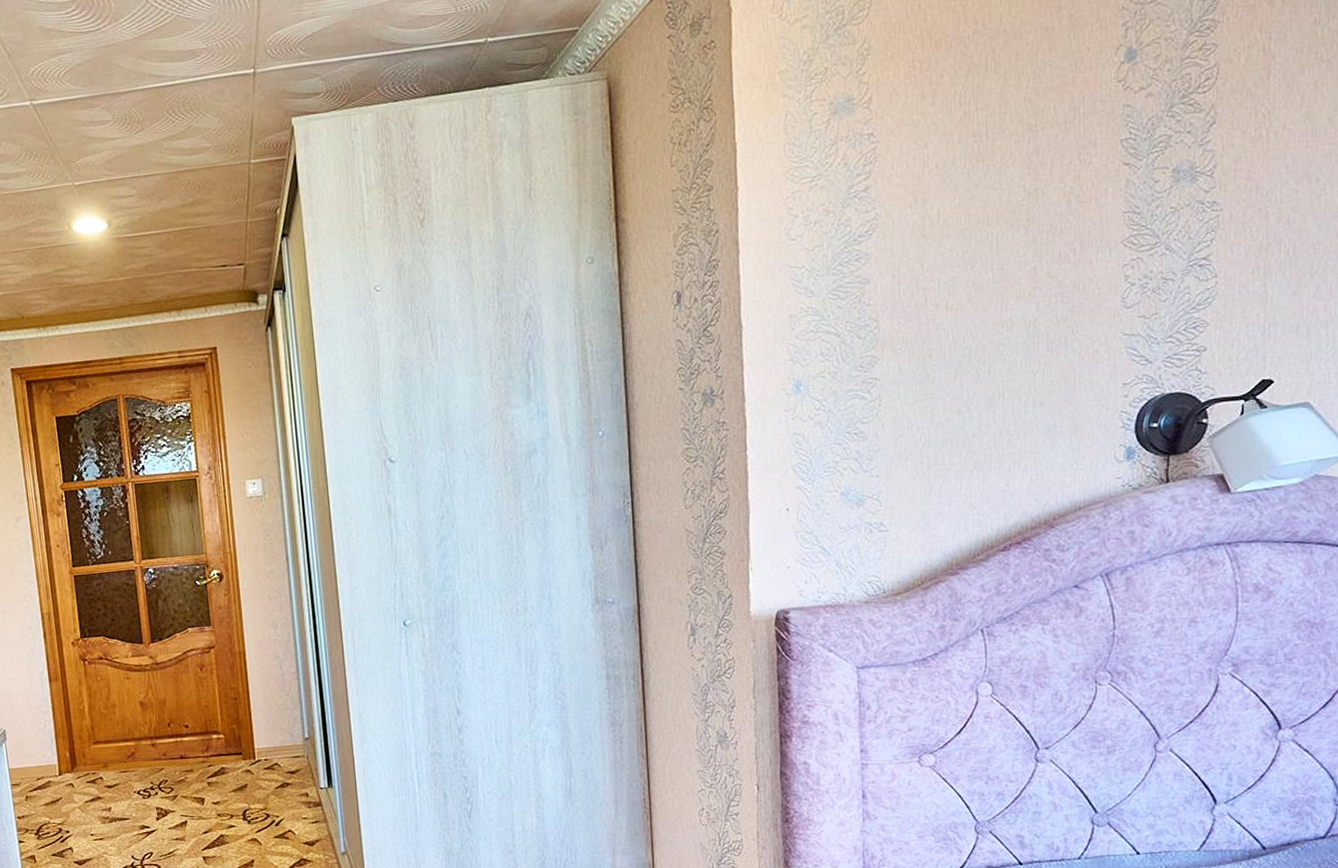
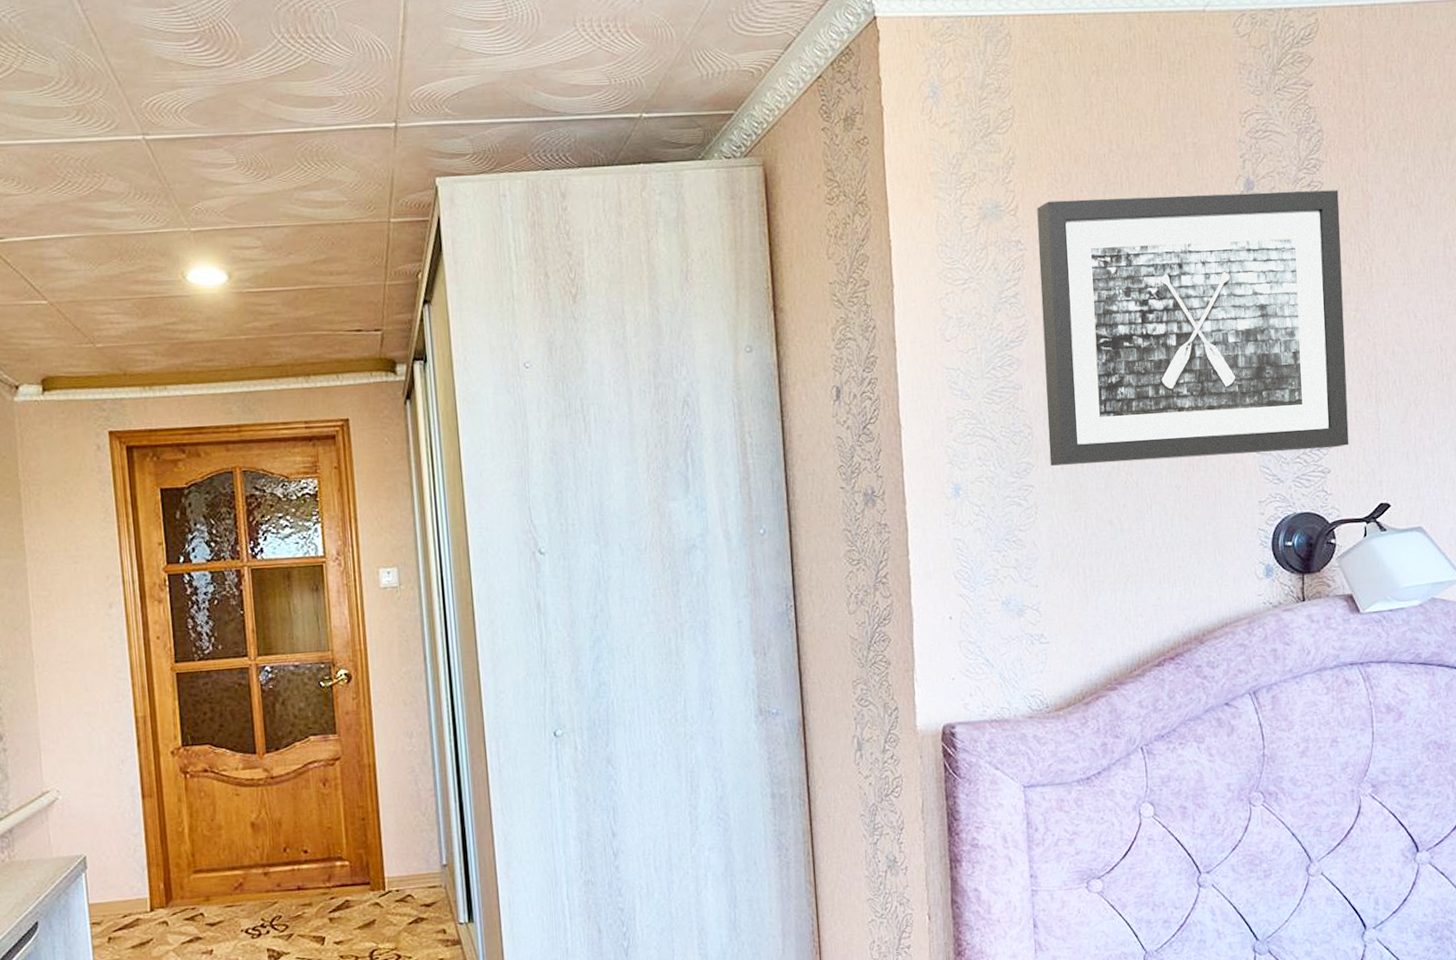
wall art: none [892,51,1235,358] -> present [1037,190,1349,466]

